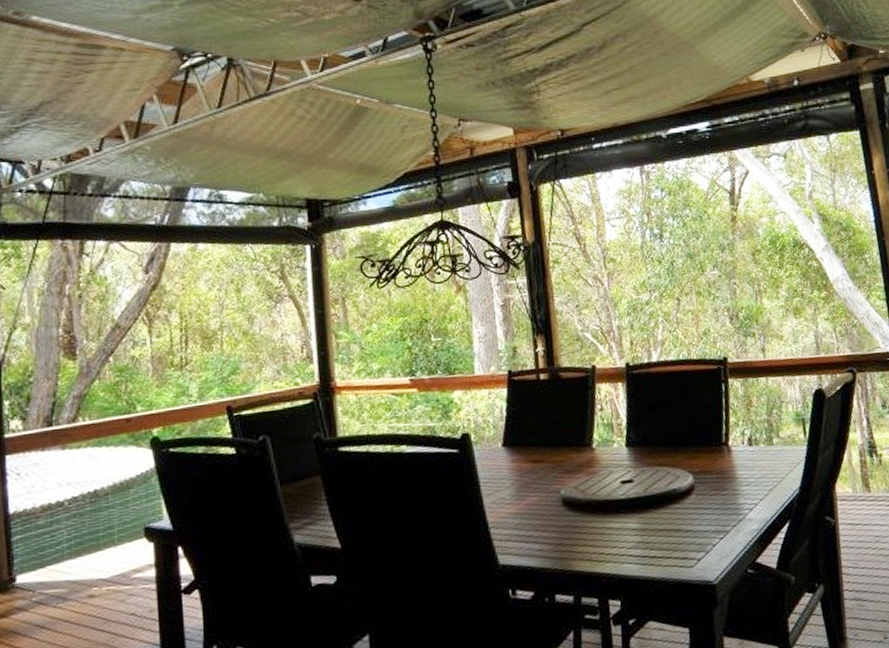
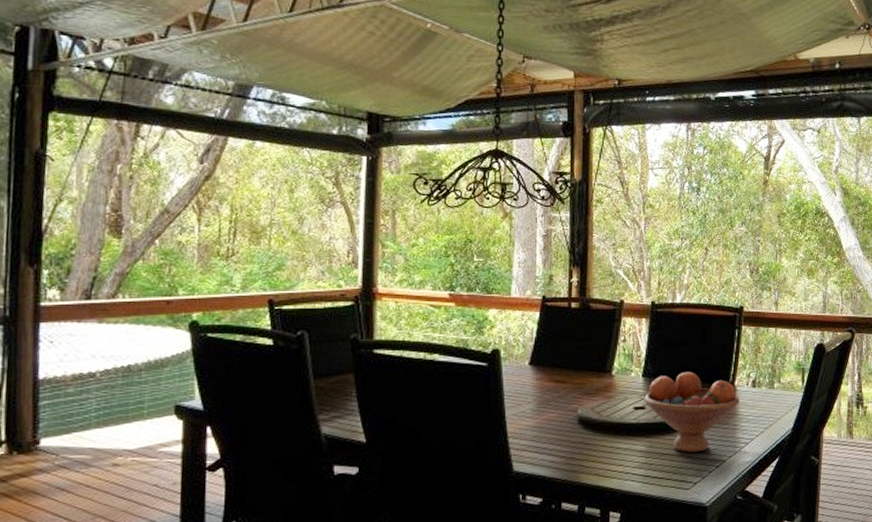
fruit bowl: none [630,435,737,526] -> present [644,371,739,453]

